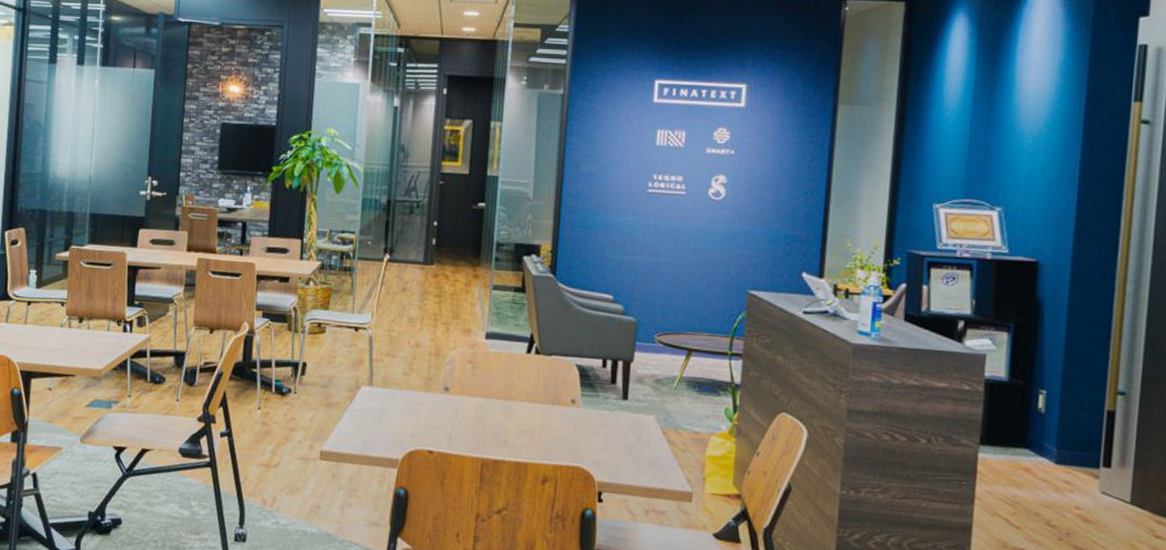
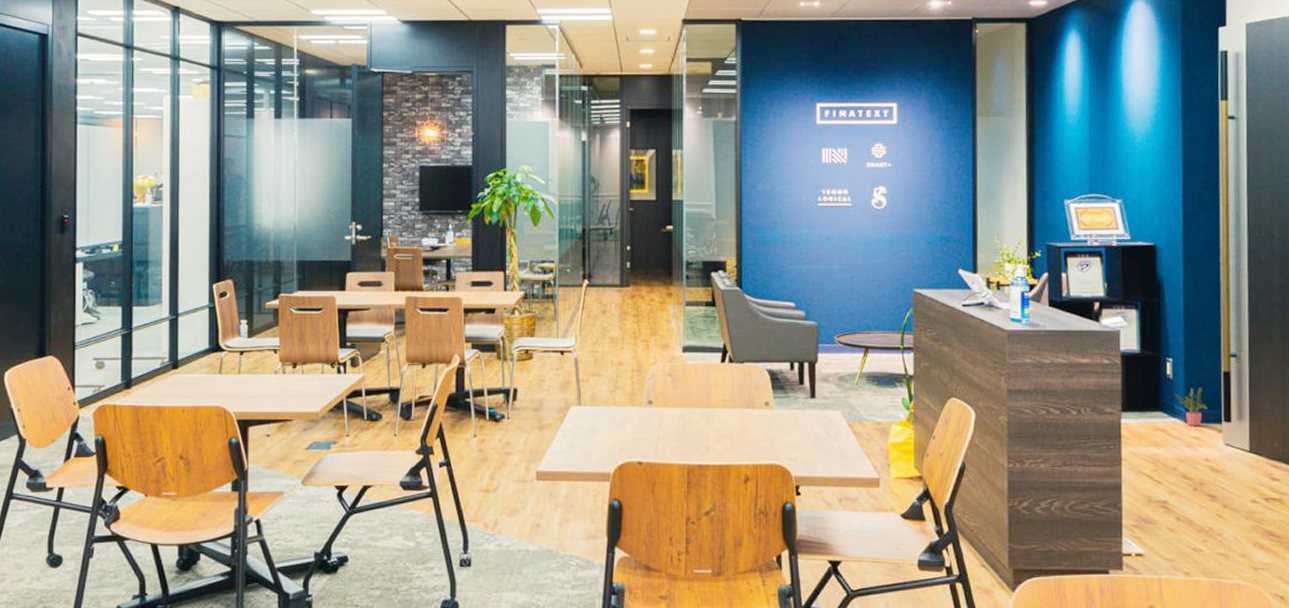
potted plant: none [1045,425,1084,470] -> present [1174,387,1208,427]

